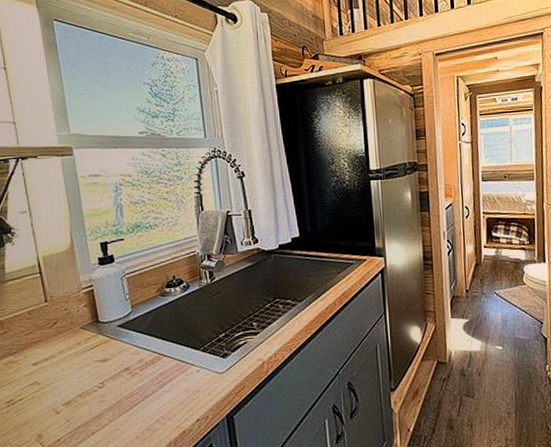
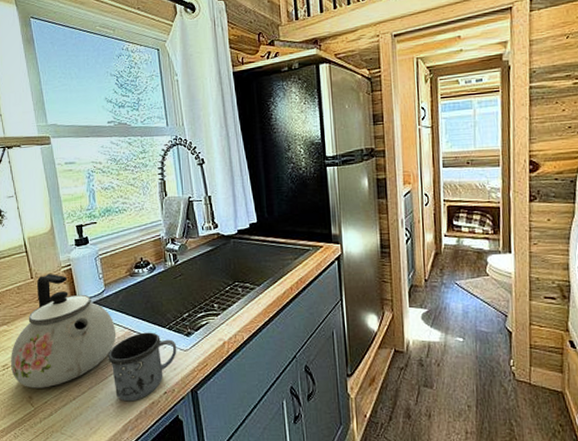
kettle: none [18,295,144,426] -> present [11,273,117,389]
mug: none [133,355,212,433] -> present [108,332,177,402]

